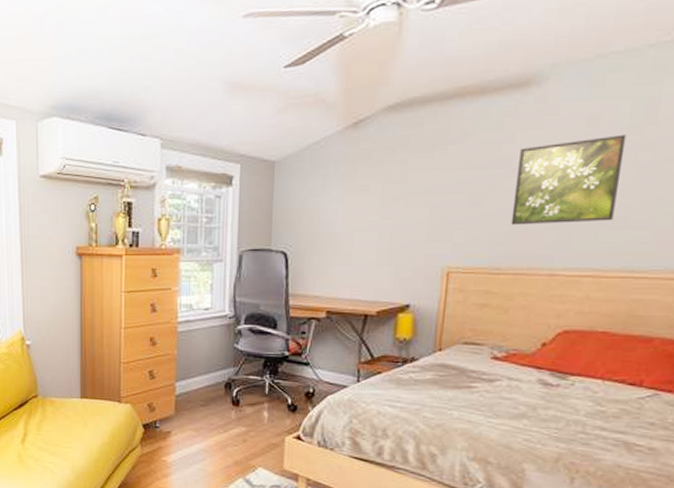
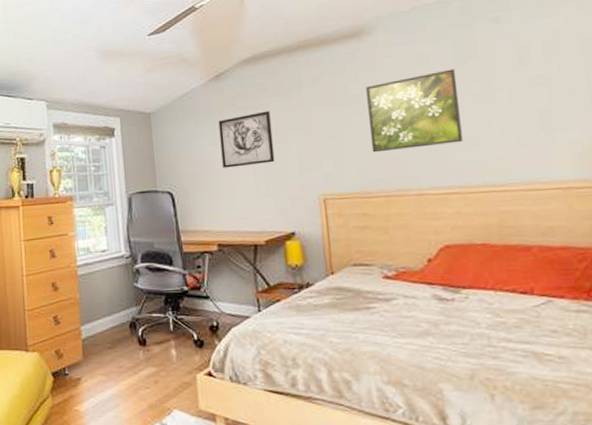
wall art: none [345,168,408,230] -> present [218,110,275,168]

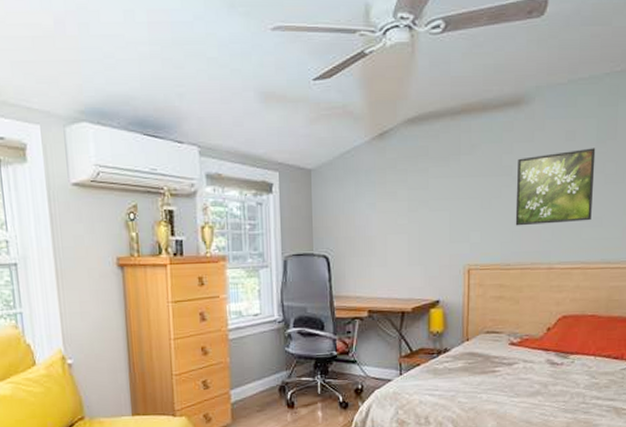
wall art: present [218,110,275,168] -> none [378,176,429,234]

